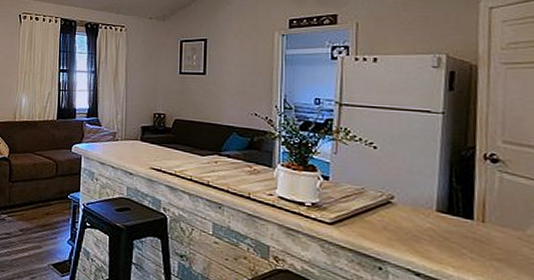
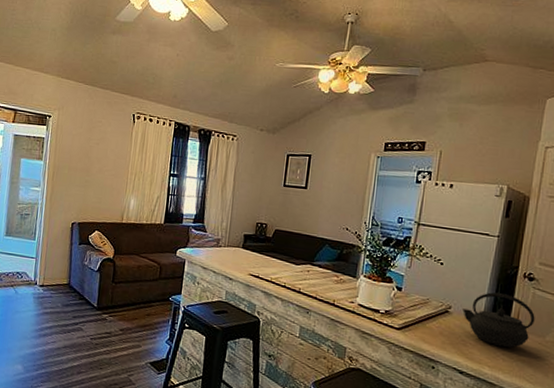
kettle: none [409,178,508,244] -> present [463,292,535,348]

